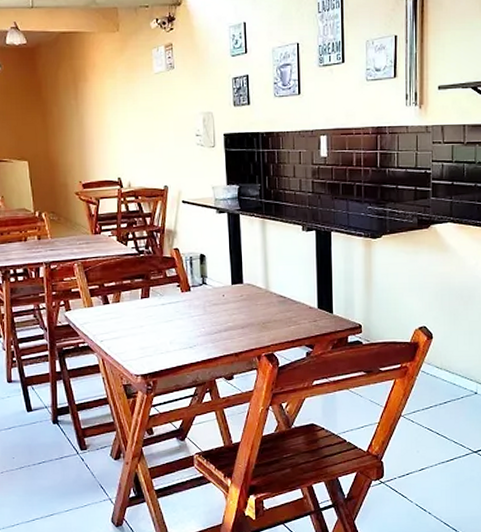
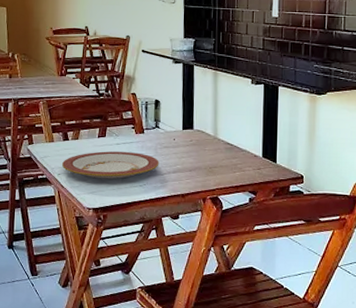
plate: none [104,312,209,343] -> present [62,151,159,179]

